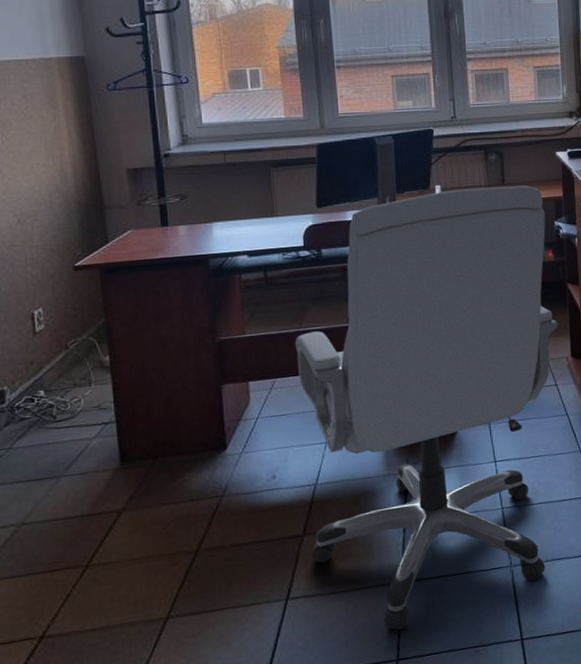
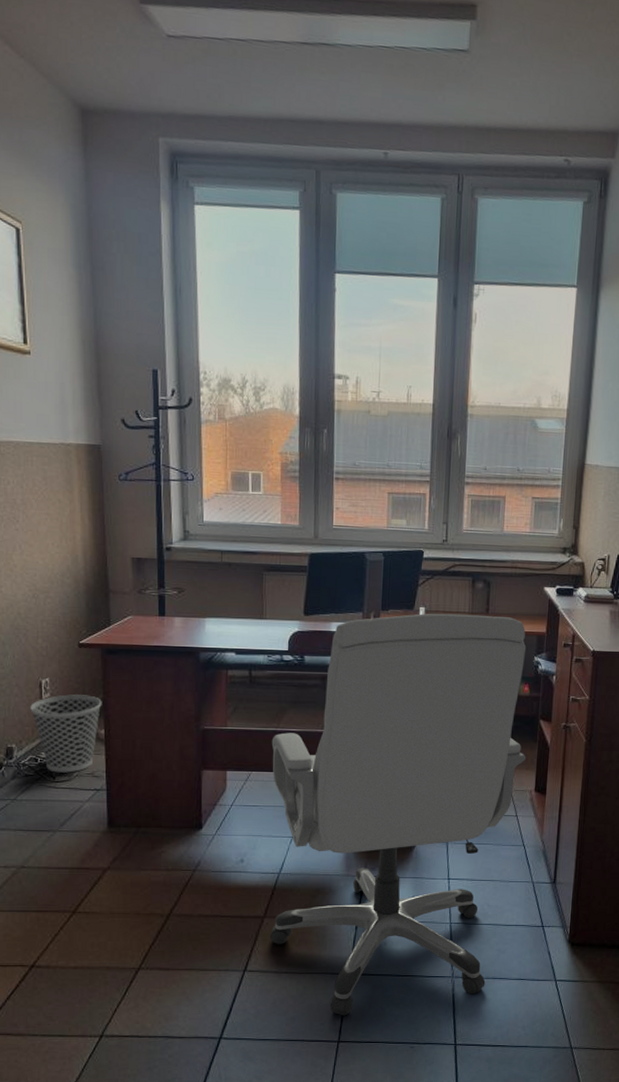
wastebasket: none [22,320,105,411] -> present [30,694,102,773]

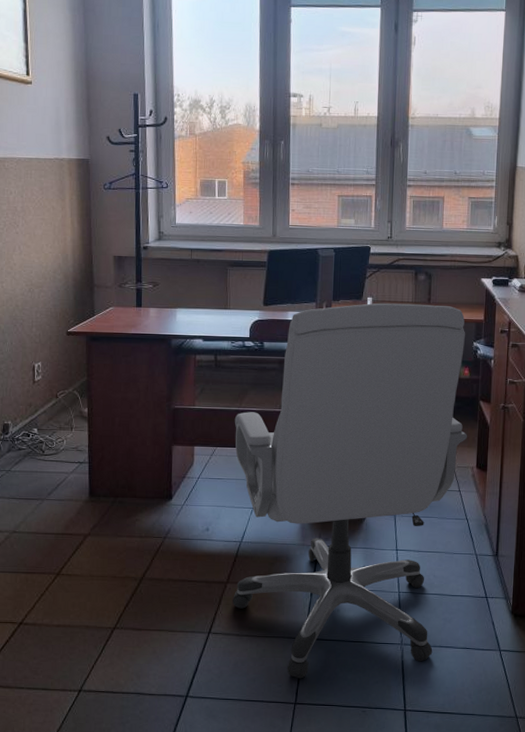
wastebasket: present [30,694,102,773] -> none [24,377,86,447]

